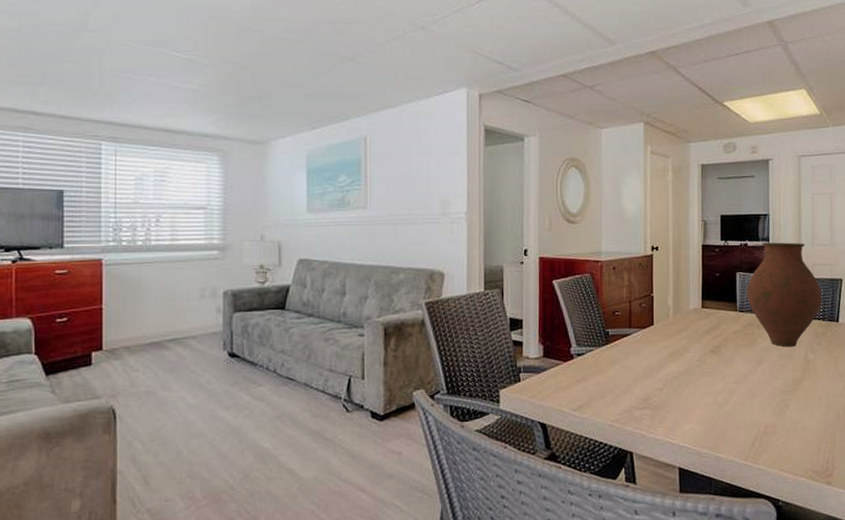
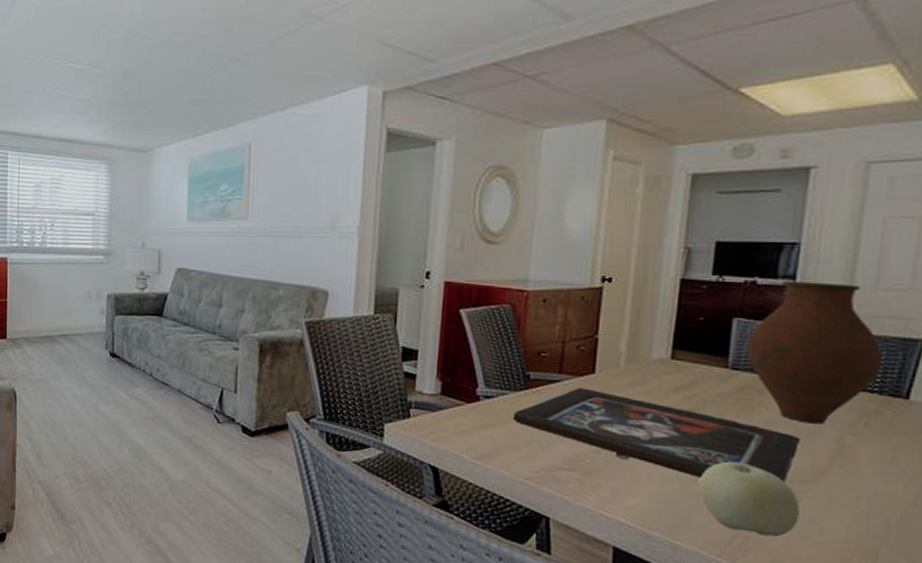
religious icon: none [600,338,785,400] -> present [513,387,801,483]
fruit: none [728,383,790,438] -> present [698,461,800,537]

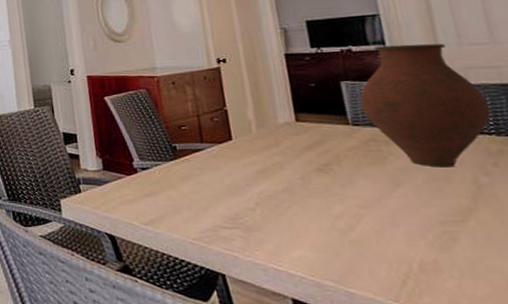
religious icon: present [513,387,801,483] -> none [170,153,439,226]
fruit: present [698,461,800,537] -> none [353,208,463,278]

